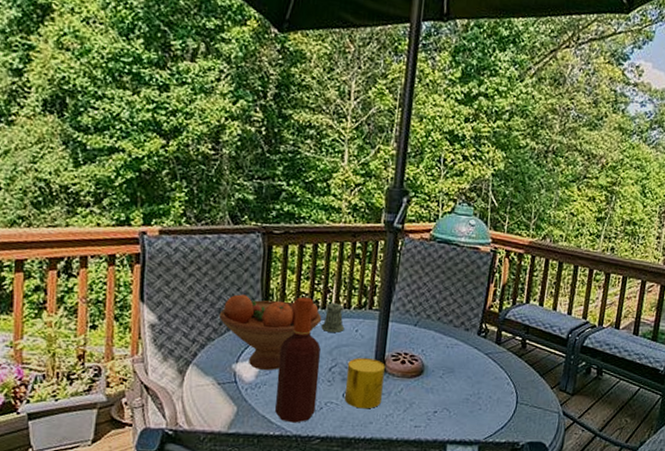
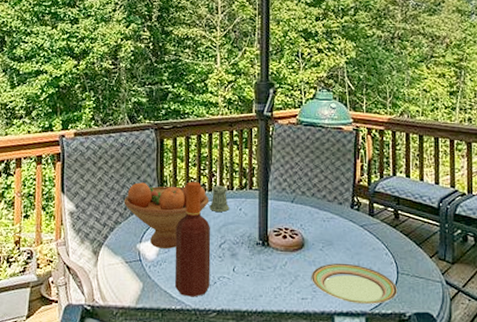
cup: present [344,358,385,409] -> none [234,234,269,283]
plate: none [426,391,514,433] -> present [311,263,397,304]

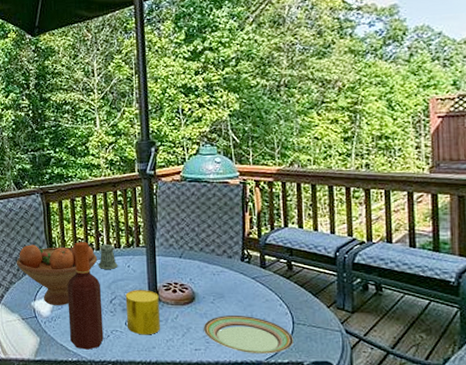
cup: none [234,234,269,283] -> present [125,290,160,335]

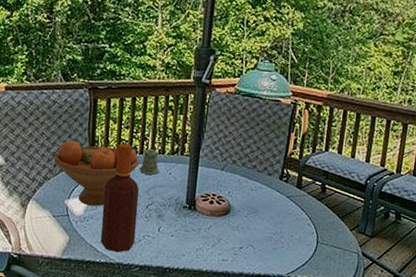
cup: present [125,290,160,335] -> none [159,197,195,243]
plate: present [203,314,293,354] -> none [233,230,315,269]

